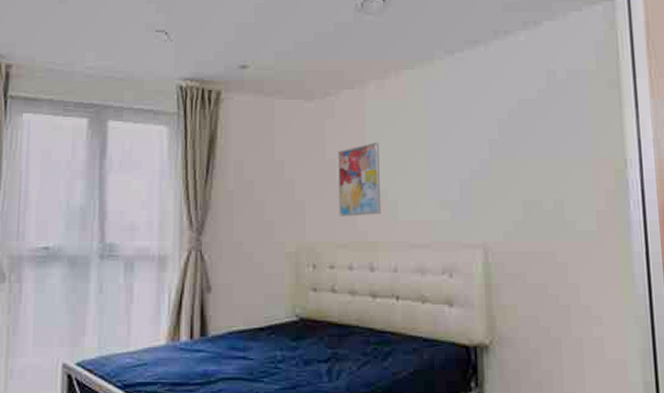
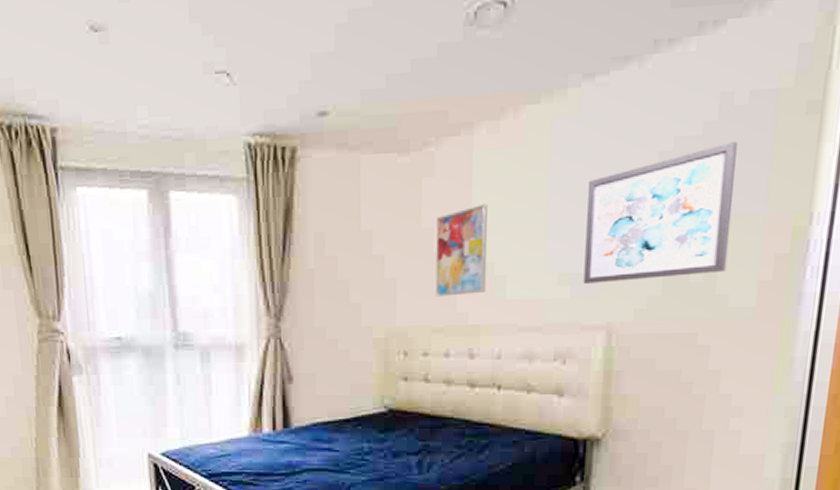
wall art: none [456,105,570,209] -> present [583,142,737,283]

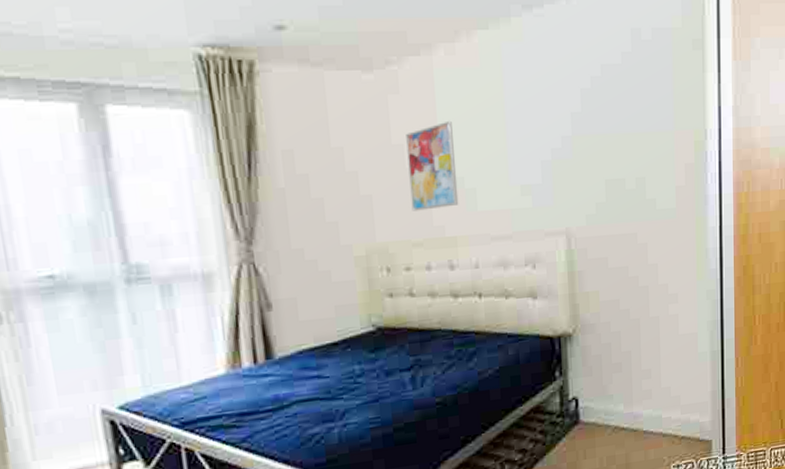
wall art: present [583,142,737,283] -> none [536,70,652,194]

